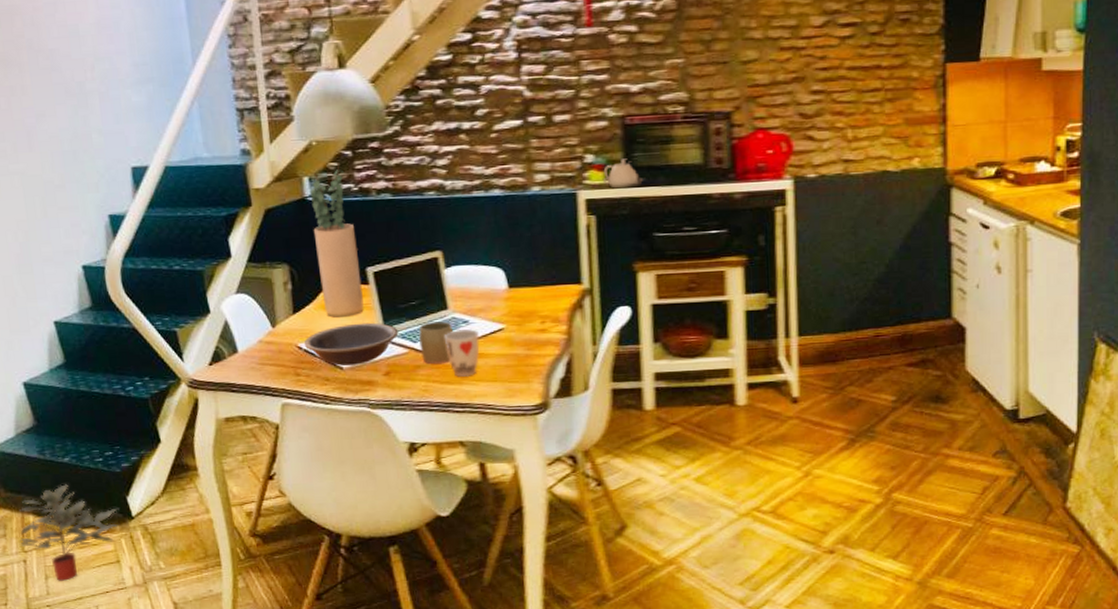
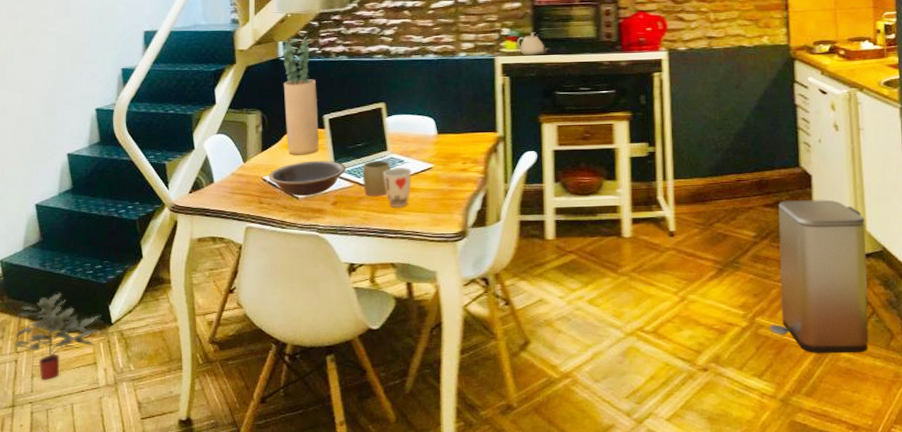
pedal bin: none [907,356,1027,531] -> present [769,199,869,353]

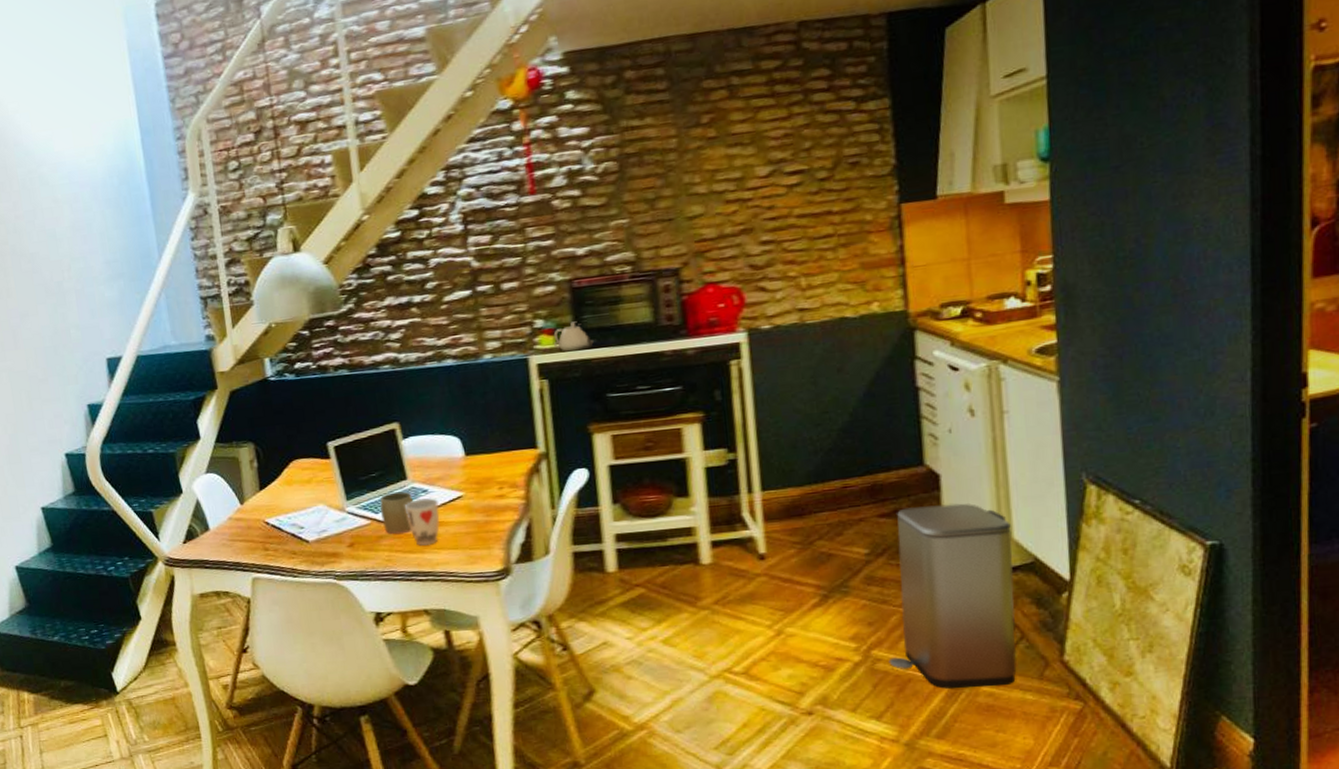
potted plant: present [13,293,101,380] -> none [15,662,106,755]
bowl: present [269,160,346,196] -> none [272,496,361,539]
vase: present [283,31,319,155] -> none [271,342,326,492]

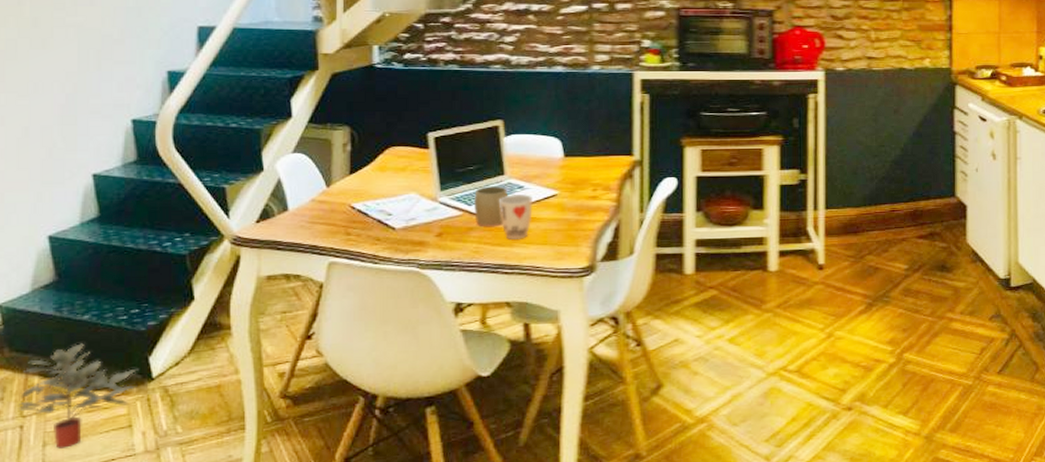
potted plant: none [15,662,106,755] -> present [17,343,139,448]
teapot: present [553,321,596,353] -> none [658,45,696,73]
pedal bin: present [888,503,1017,688] -> none [917,230,1017,388]

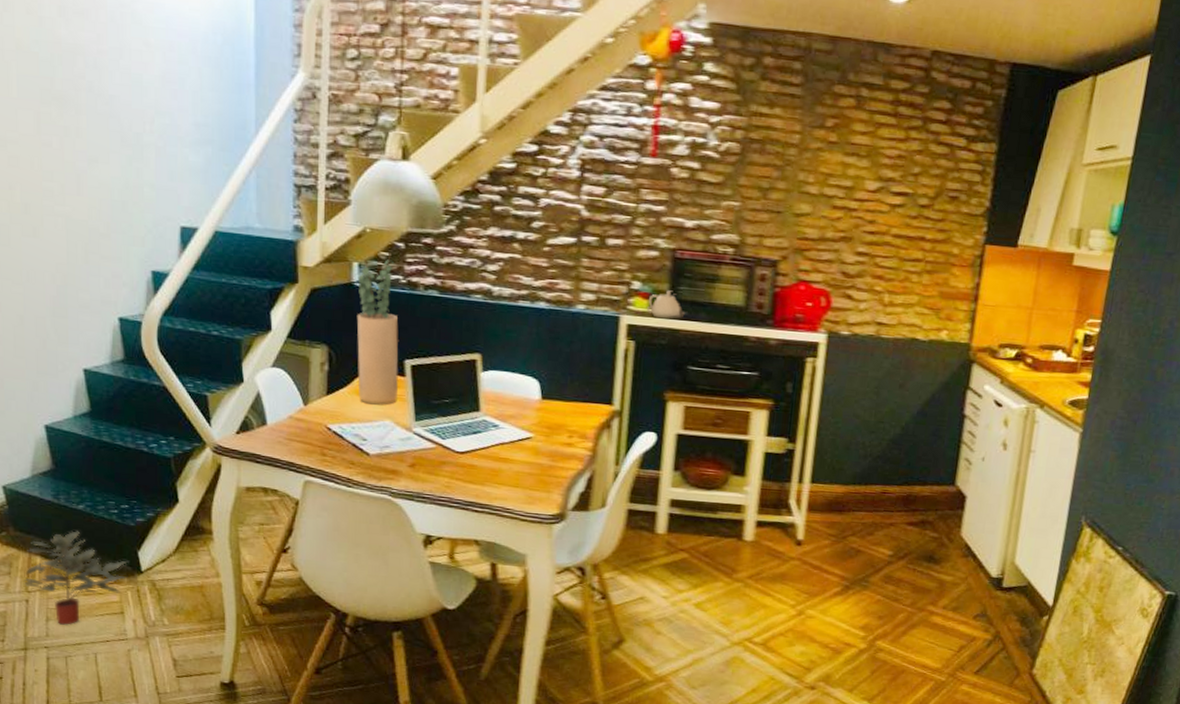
vase: none [378,34,422,179] -> present [356,253,399,405]
mug: present [474,185,507,226] -> none [448,420,482,463]
cup: present [500,193,534,240] -> none [473,431,508,479]
teapot: none [658,45,696,73] -> present [647,290,688,321]

